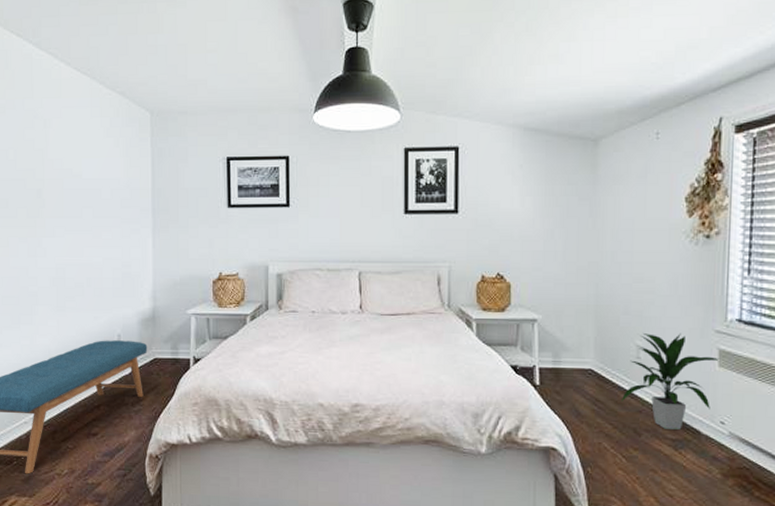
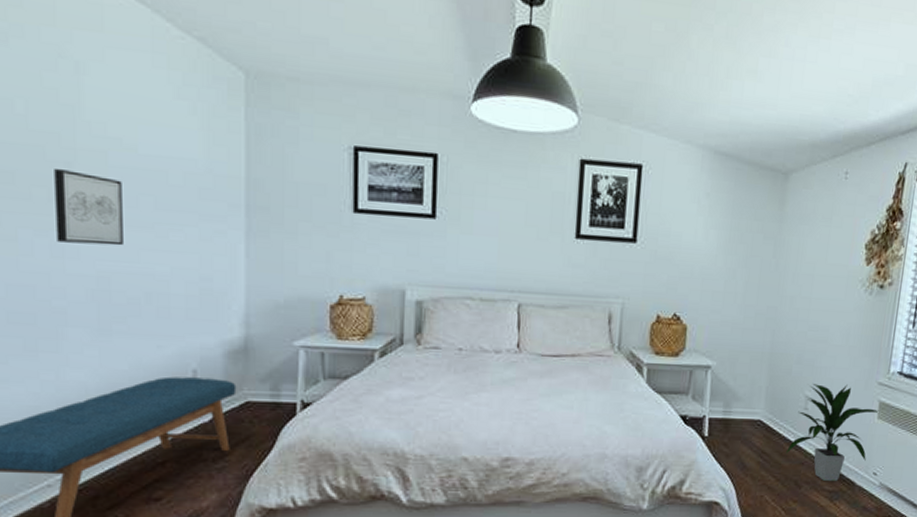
wall art: none [31,194,73,245] -> present [54,168,123,246]

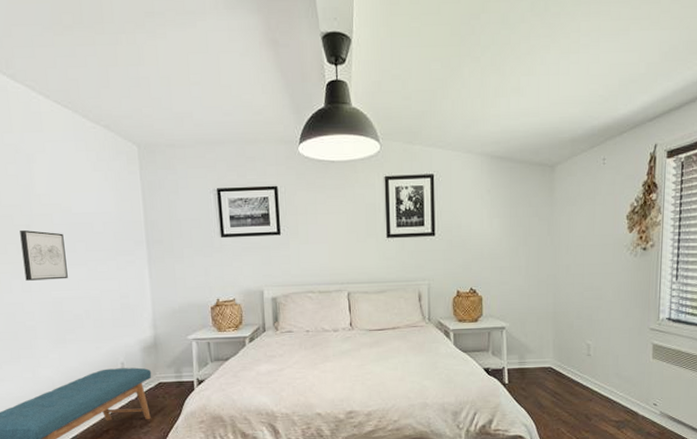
indoor plant: present [785,384,879,481] -> none [574,332,653,413]

